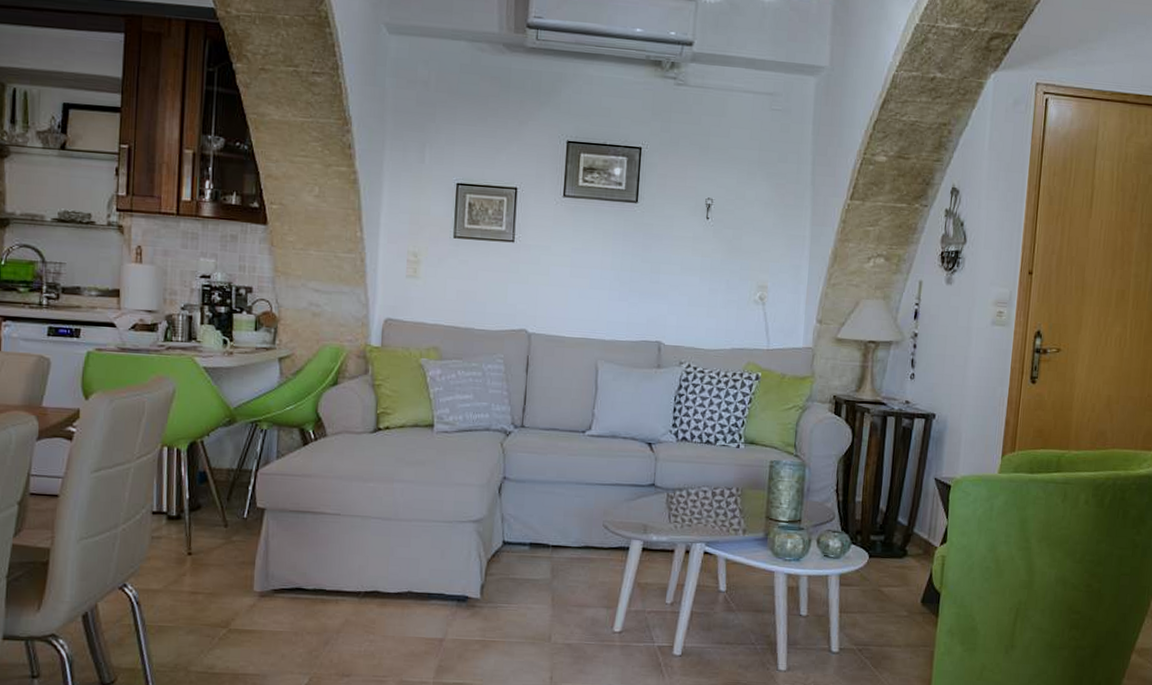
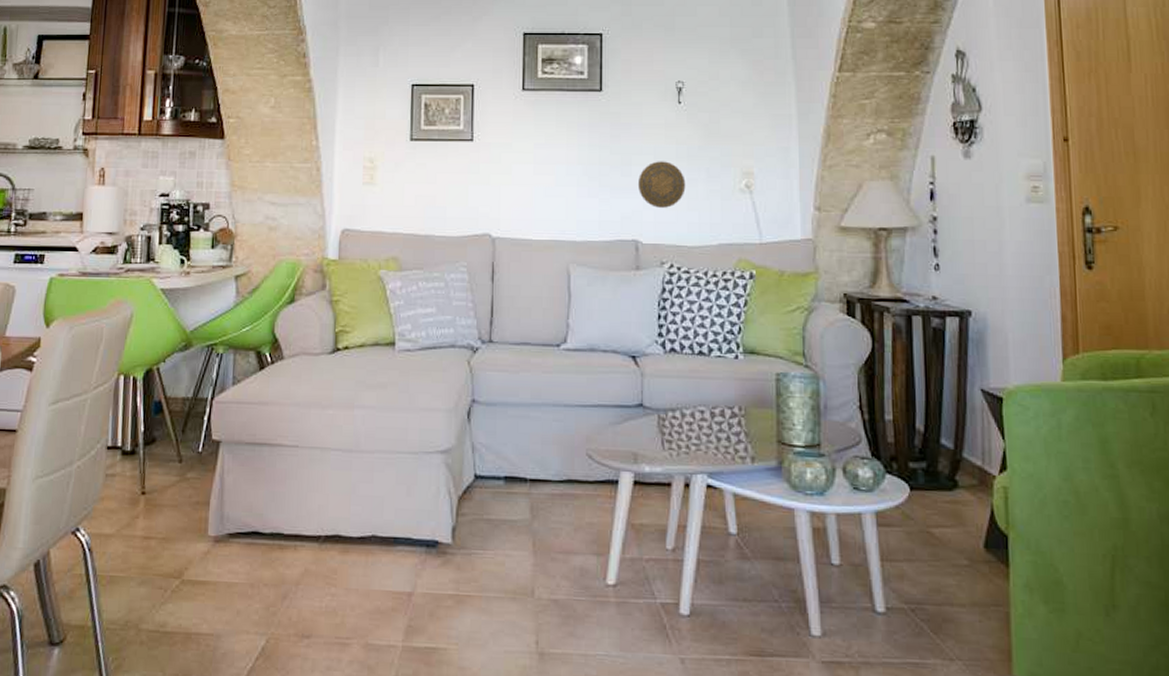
decorative plate: none [664,271,707,314] -> present [637,161,686,208]

